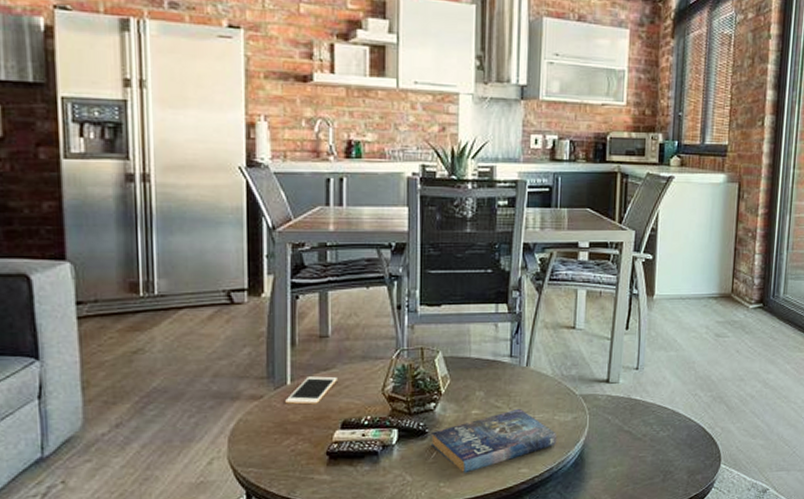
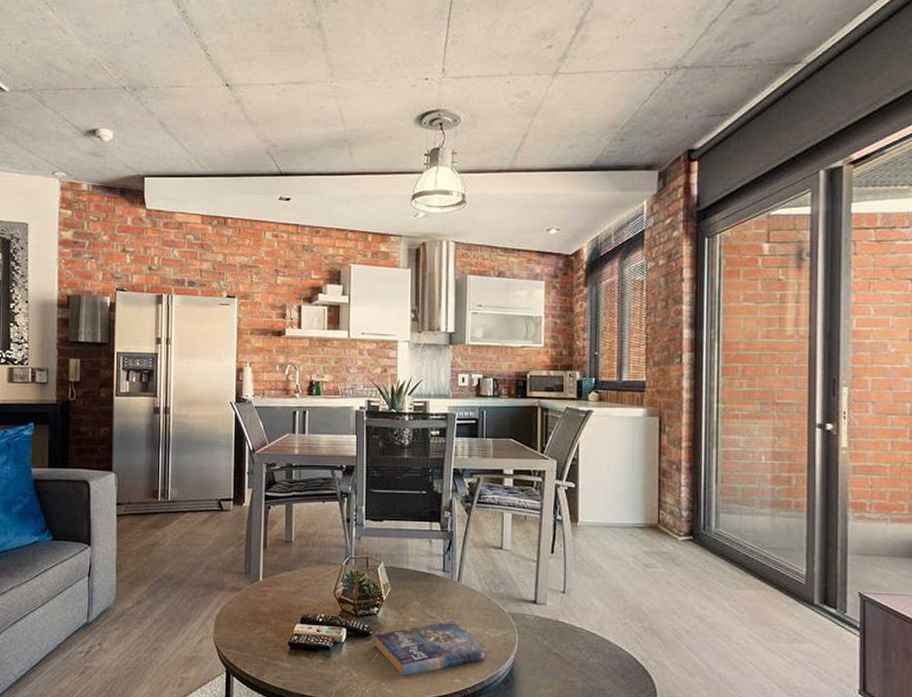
cell phone: present [285,376,337,405] -> none [258,575,298,600]

